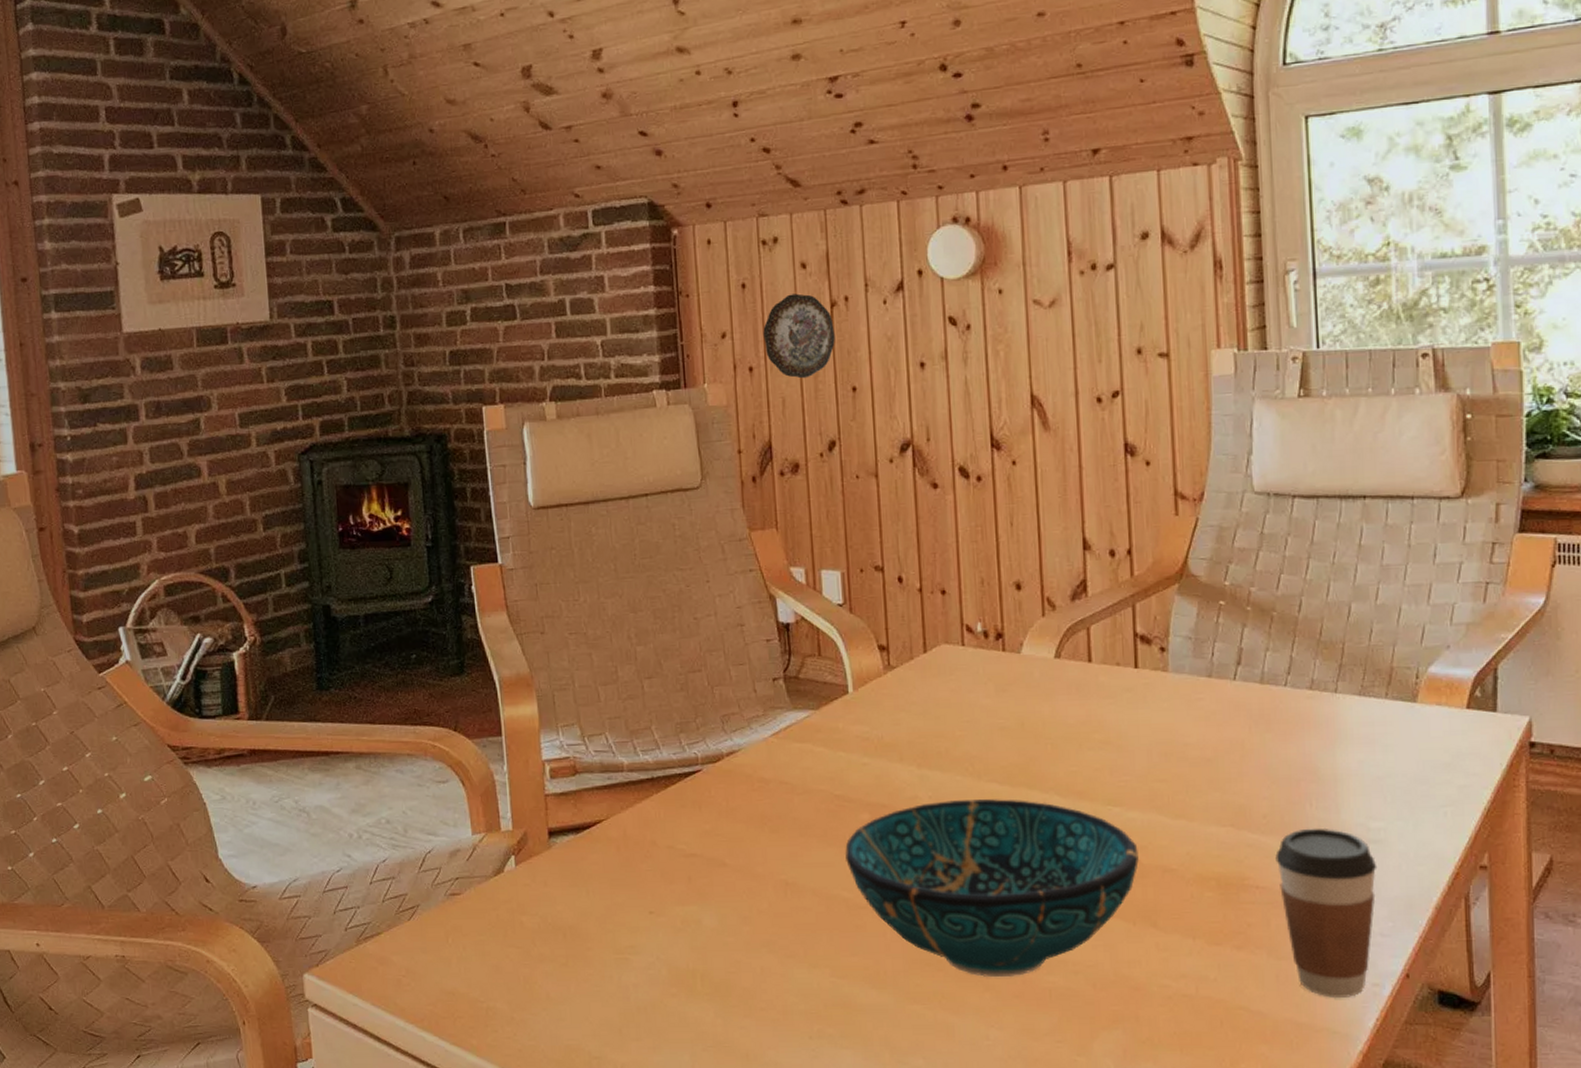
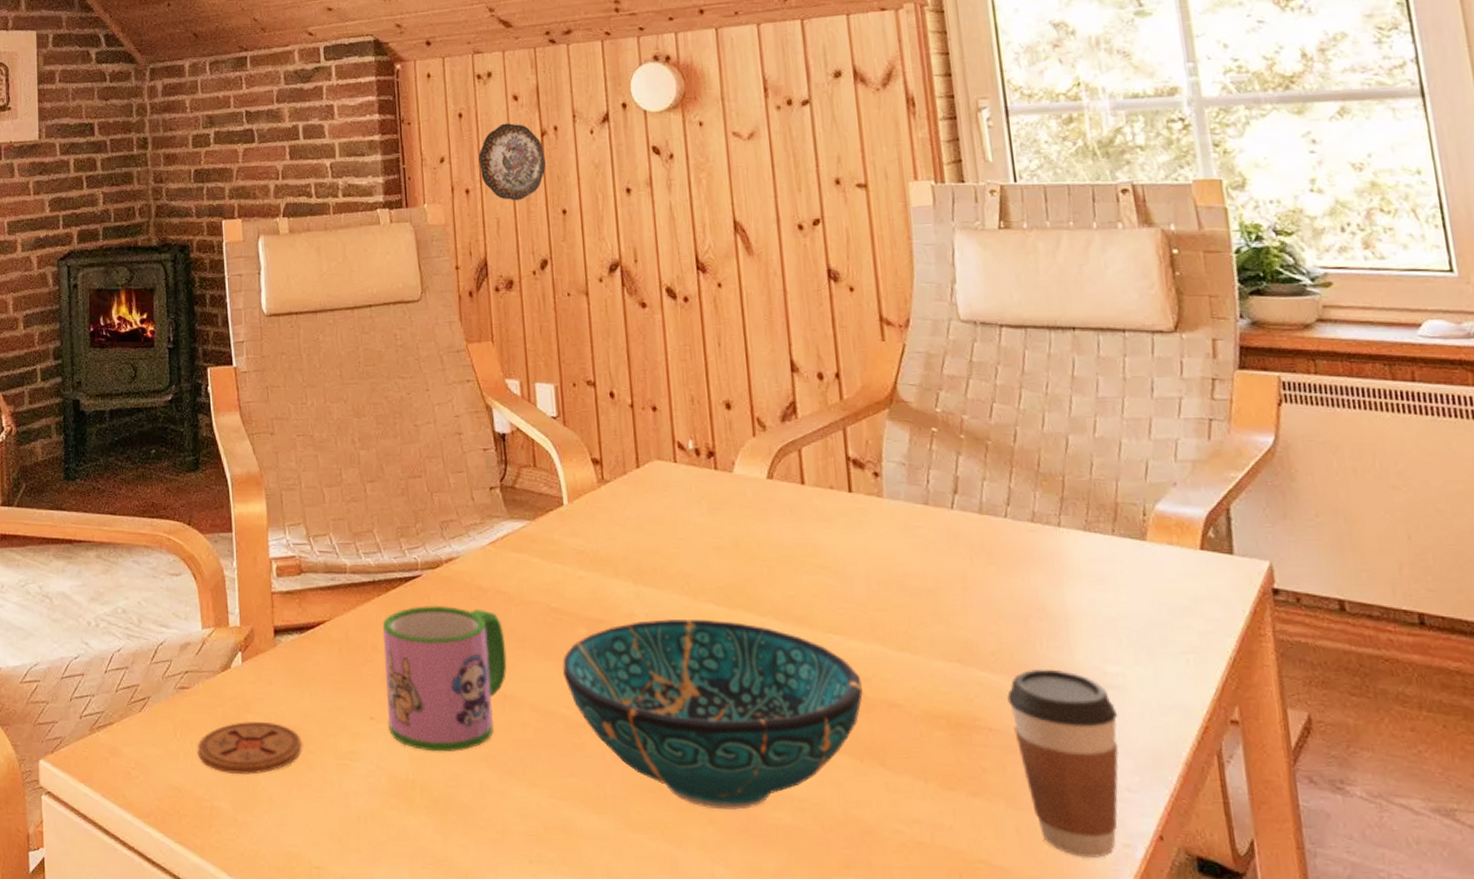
coaster: none [470,922,580,976] -> present [197,721,302,775]
mug: none [661,798,789,941] -> present [382,605,507,752]

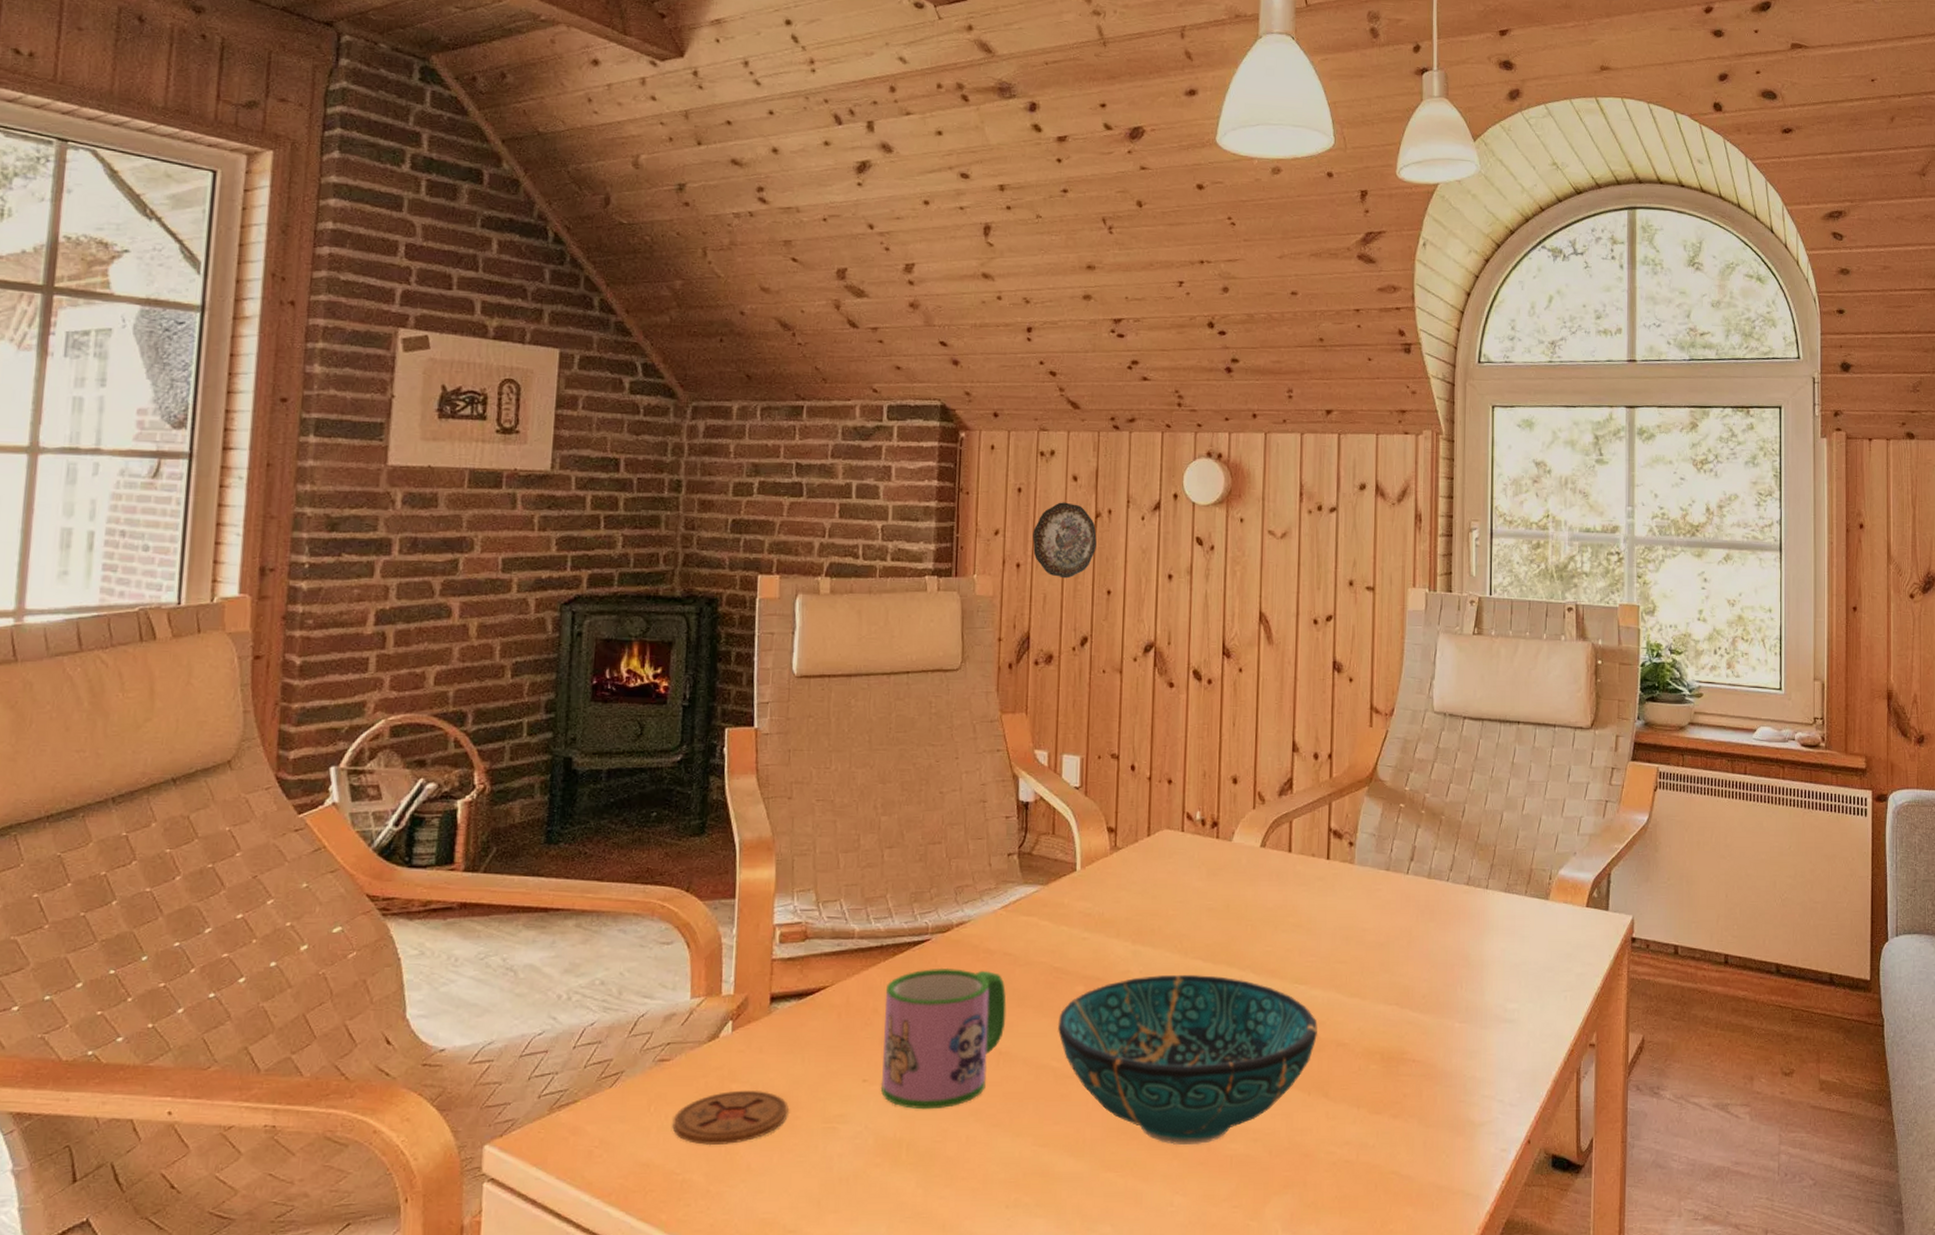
coffee cup: present [1007,668,1119,858] -> none [1430,1008,1511,1162]

